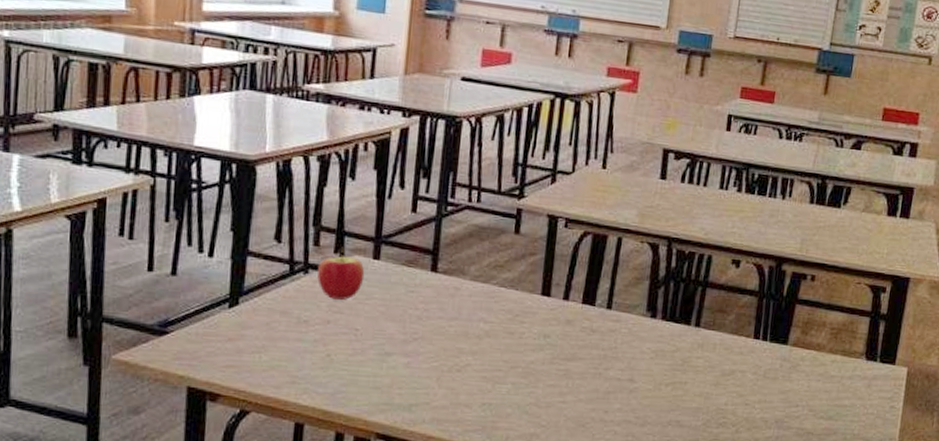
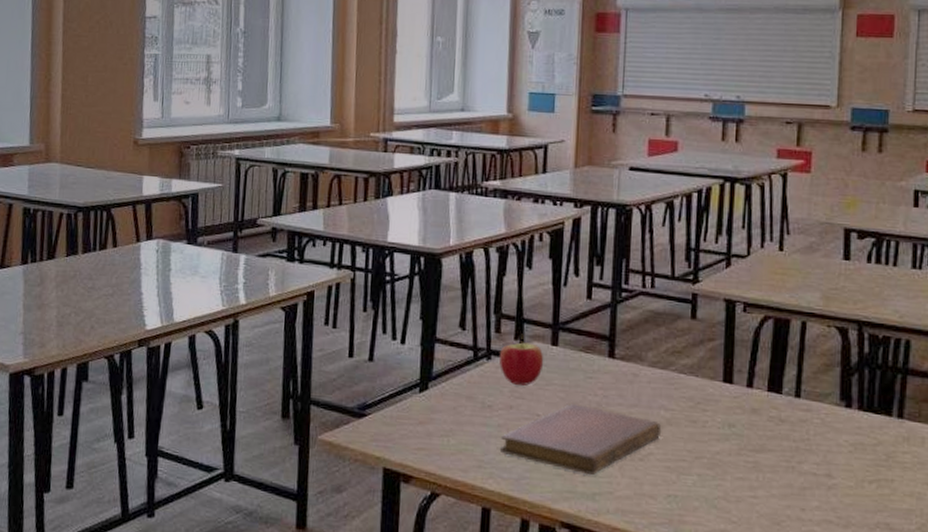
notebook: none [315,318,480,388] -> present [499,404,662,476]

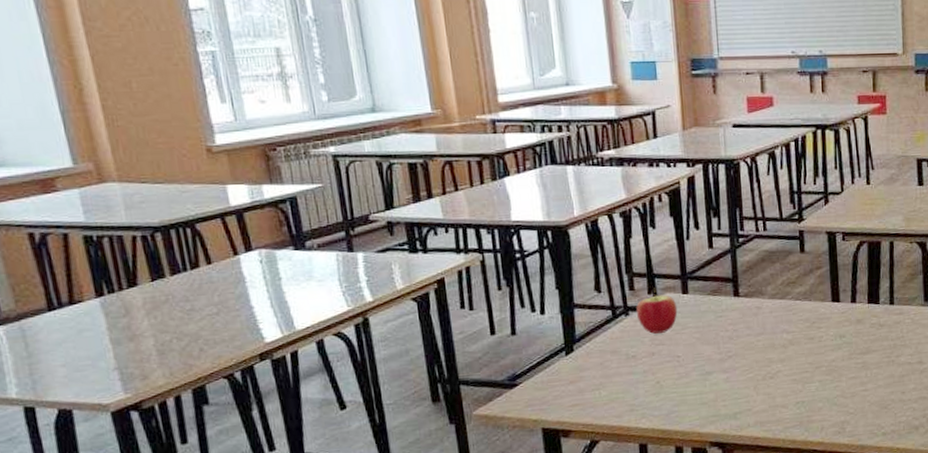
notebook: present [499,404,662,476] -> none [647,341,786,399]

